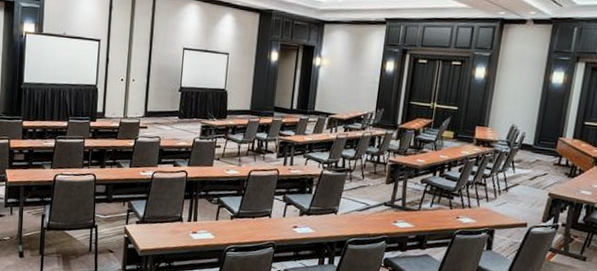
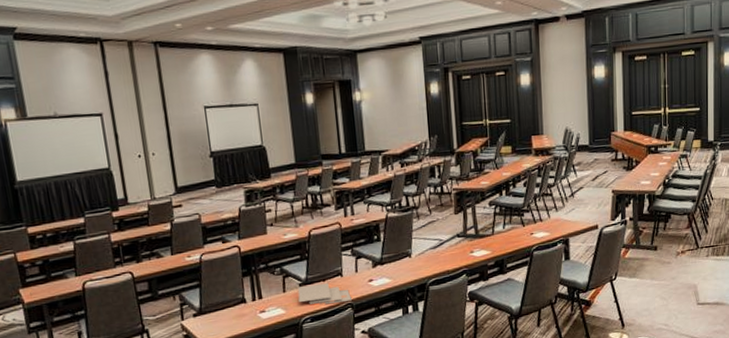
papers: none [227,218,275,241] -> present [297,282,352,306]

